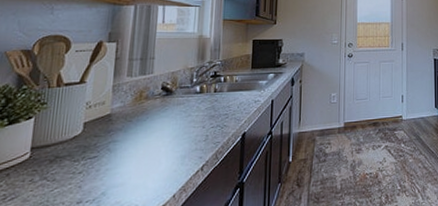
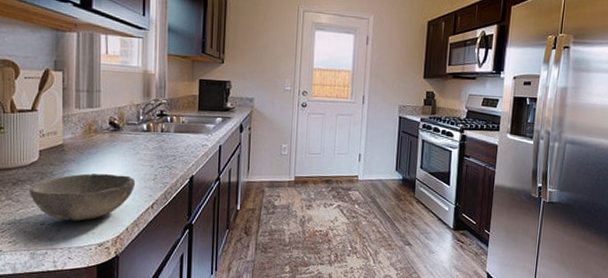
bowl: none [68,139,186,196] -> present [29,173,136,221]

